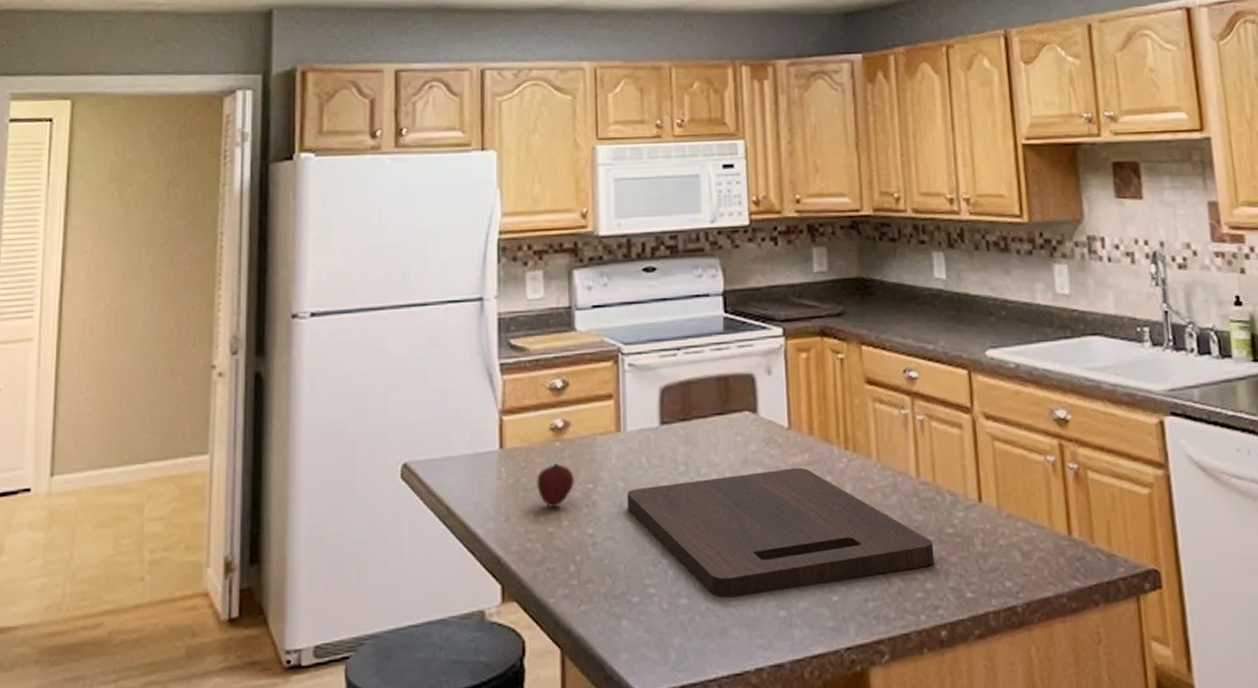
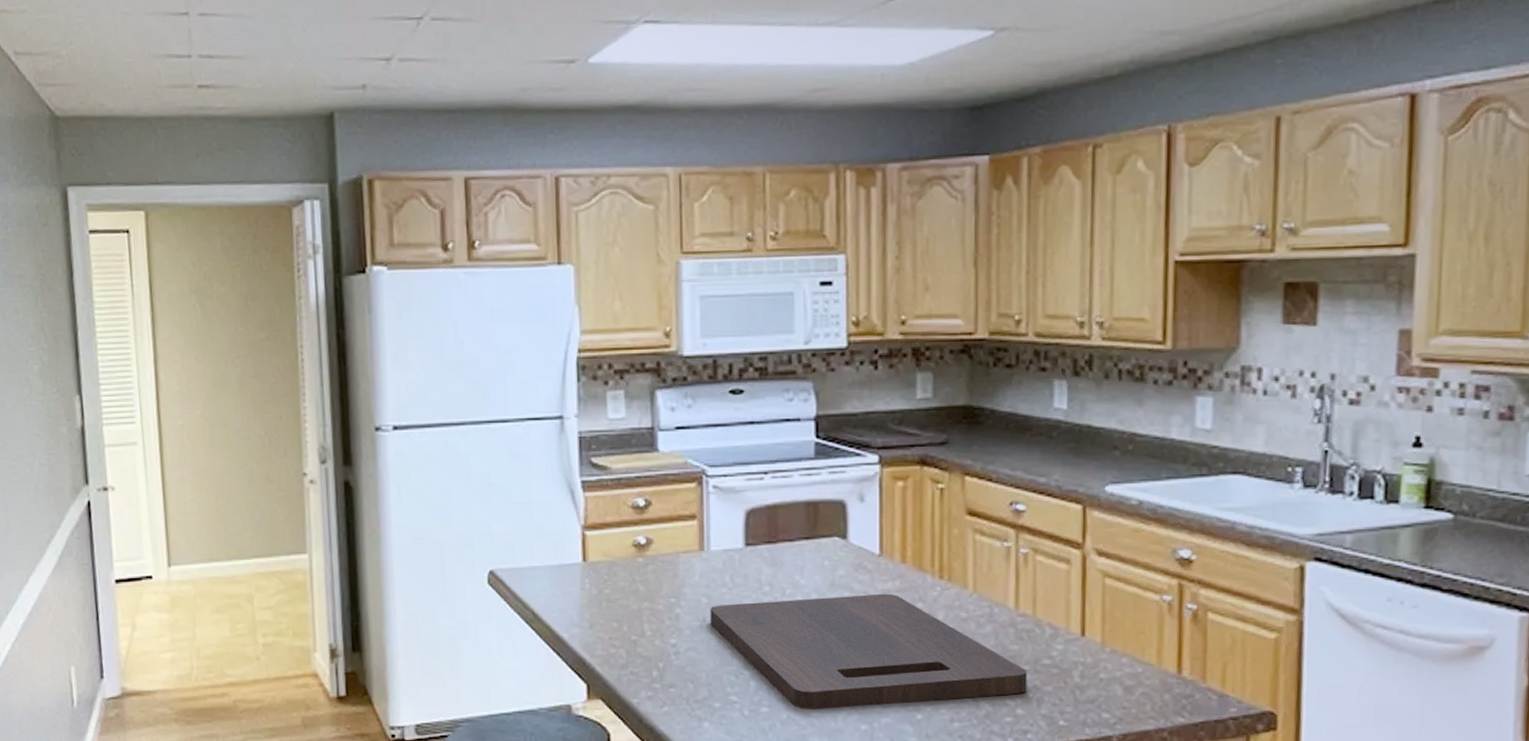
fruit: present [537,463,574,508] -> none [620,578,657,618]

